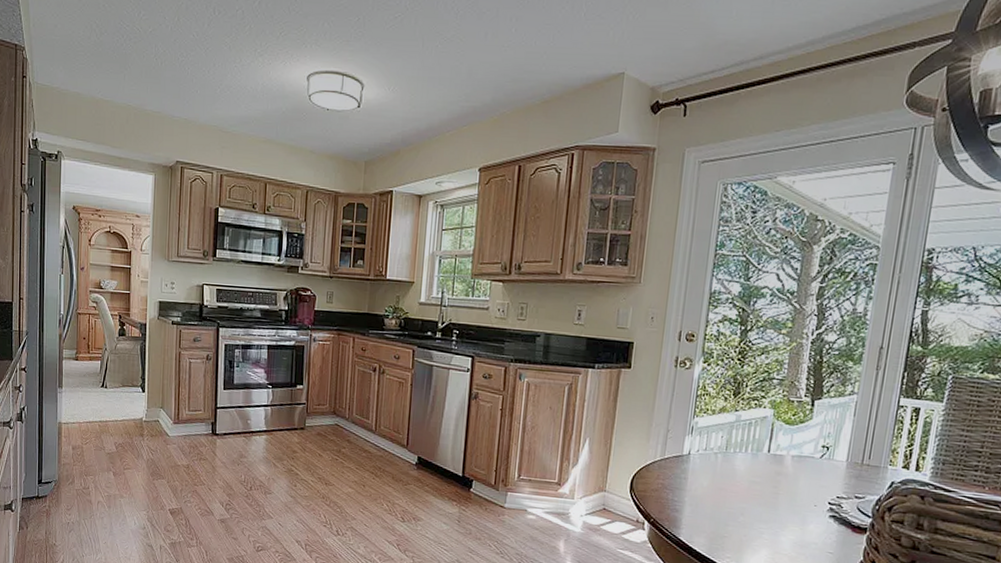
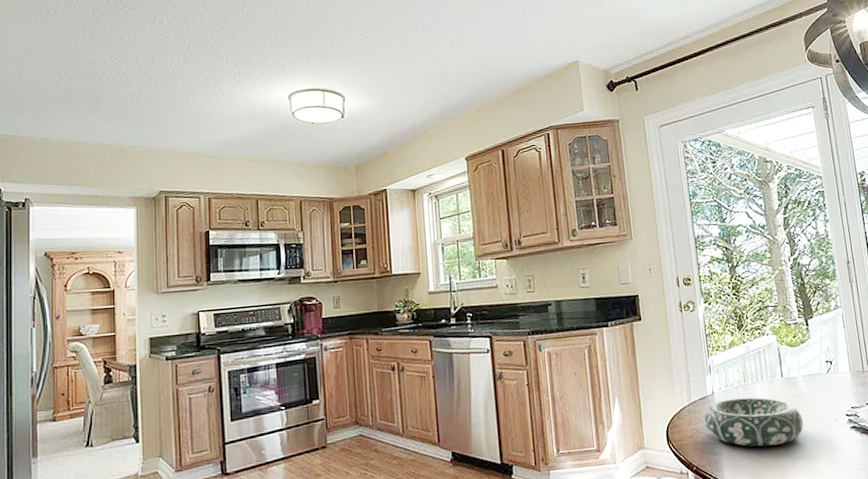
decorative bowl: none [672,462,780,517] -> present [703,397,804,447]

